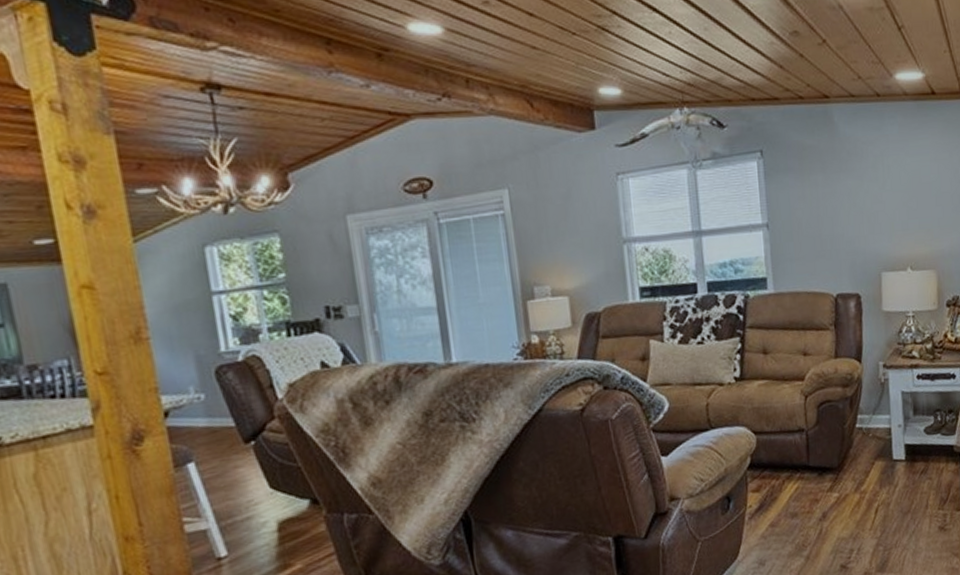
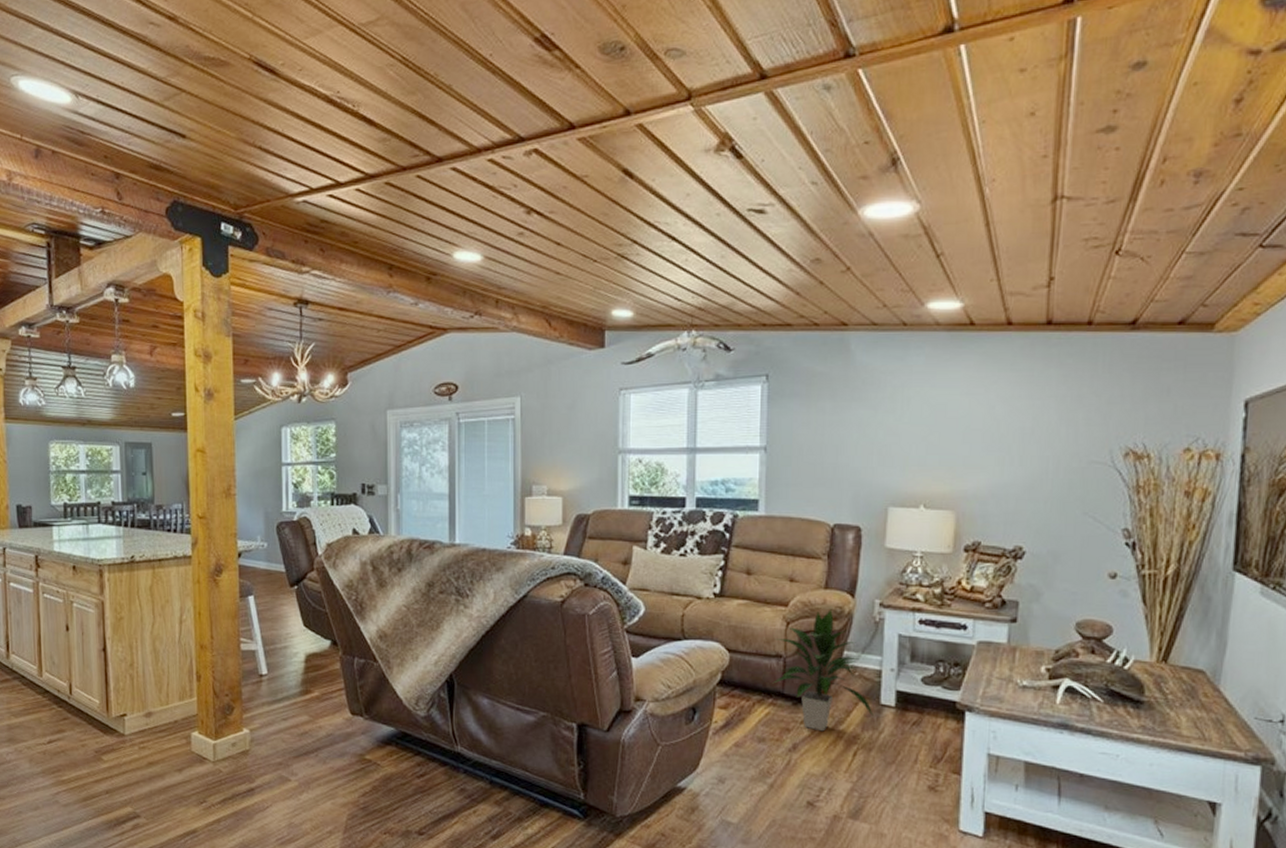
indoor plant: none [796,377,888,496] -> present [772,609,874,732]

